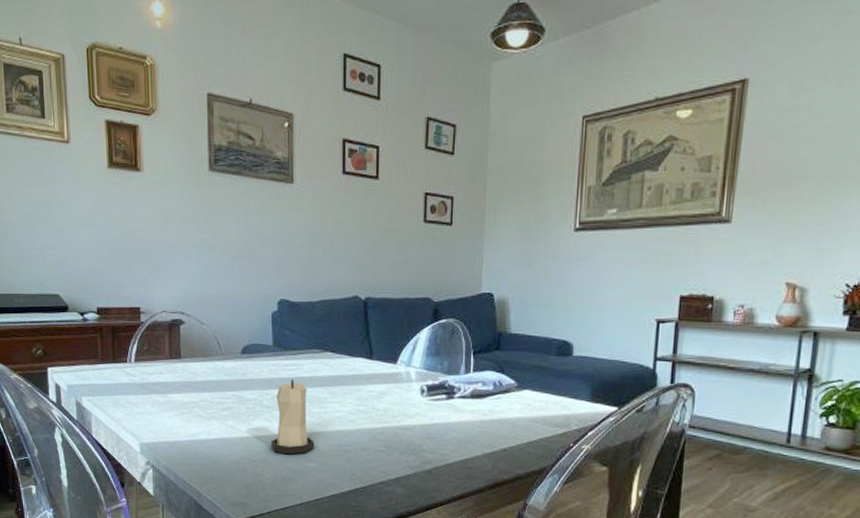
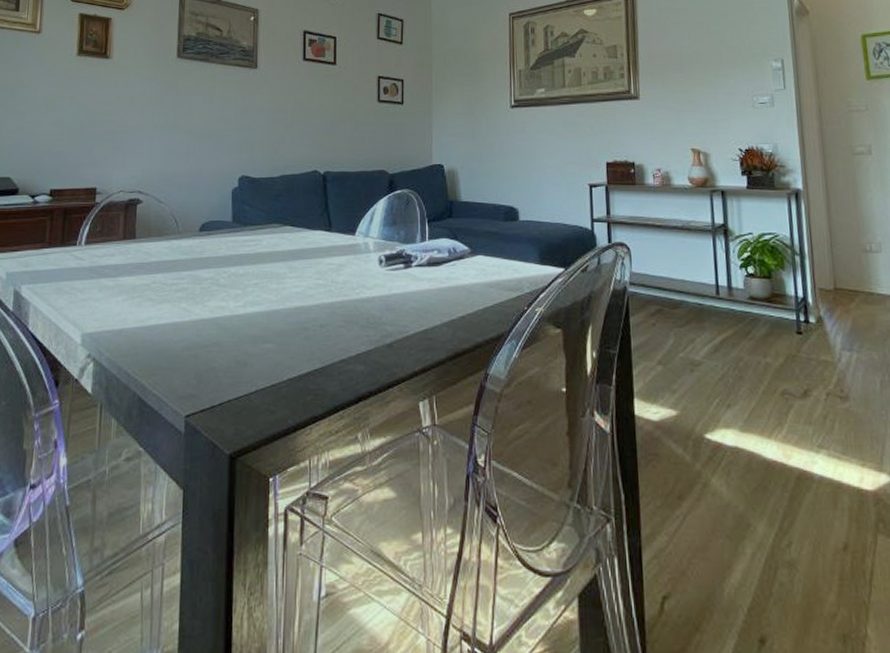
candle: present [271,379,314,455] -> none [226,255,272,336]

